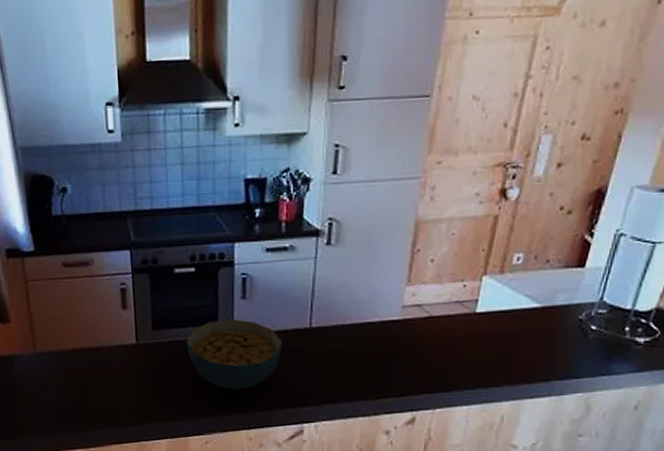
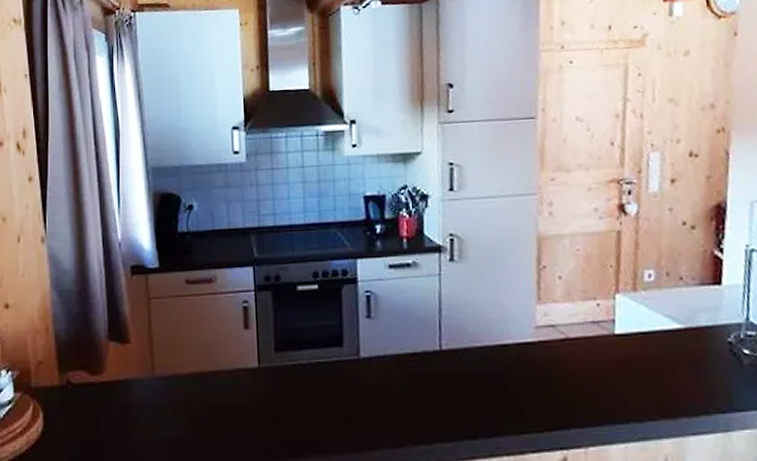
cereal bowl: present [186,319,283,390] -> none [310,340,413,422]

